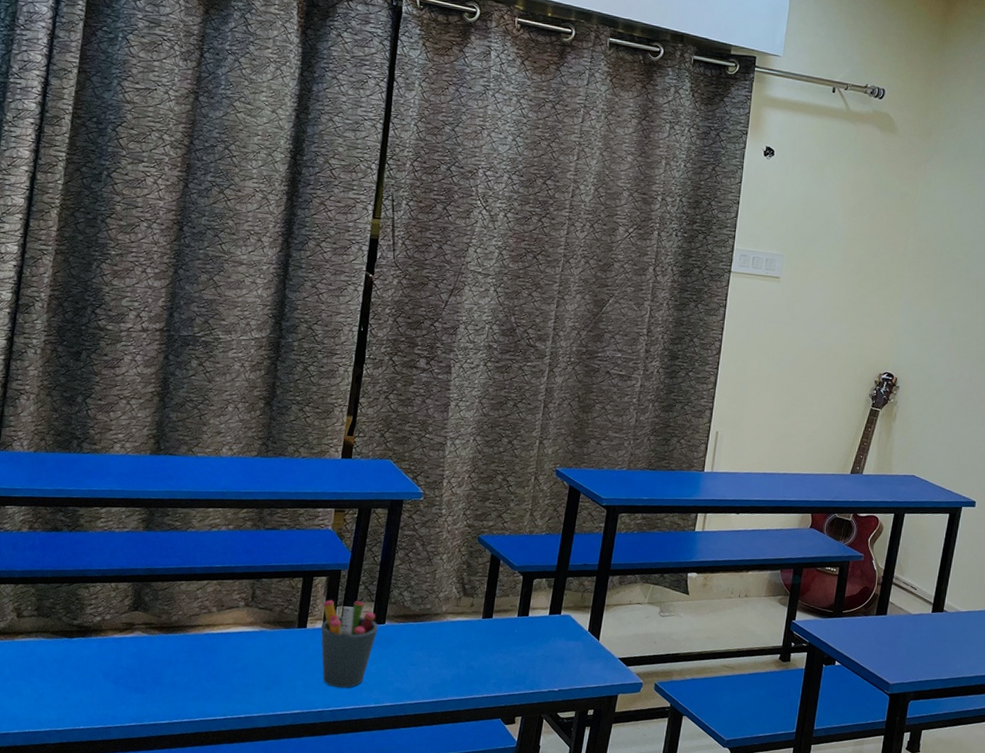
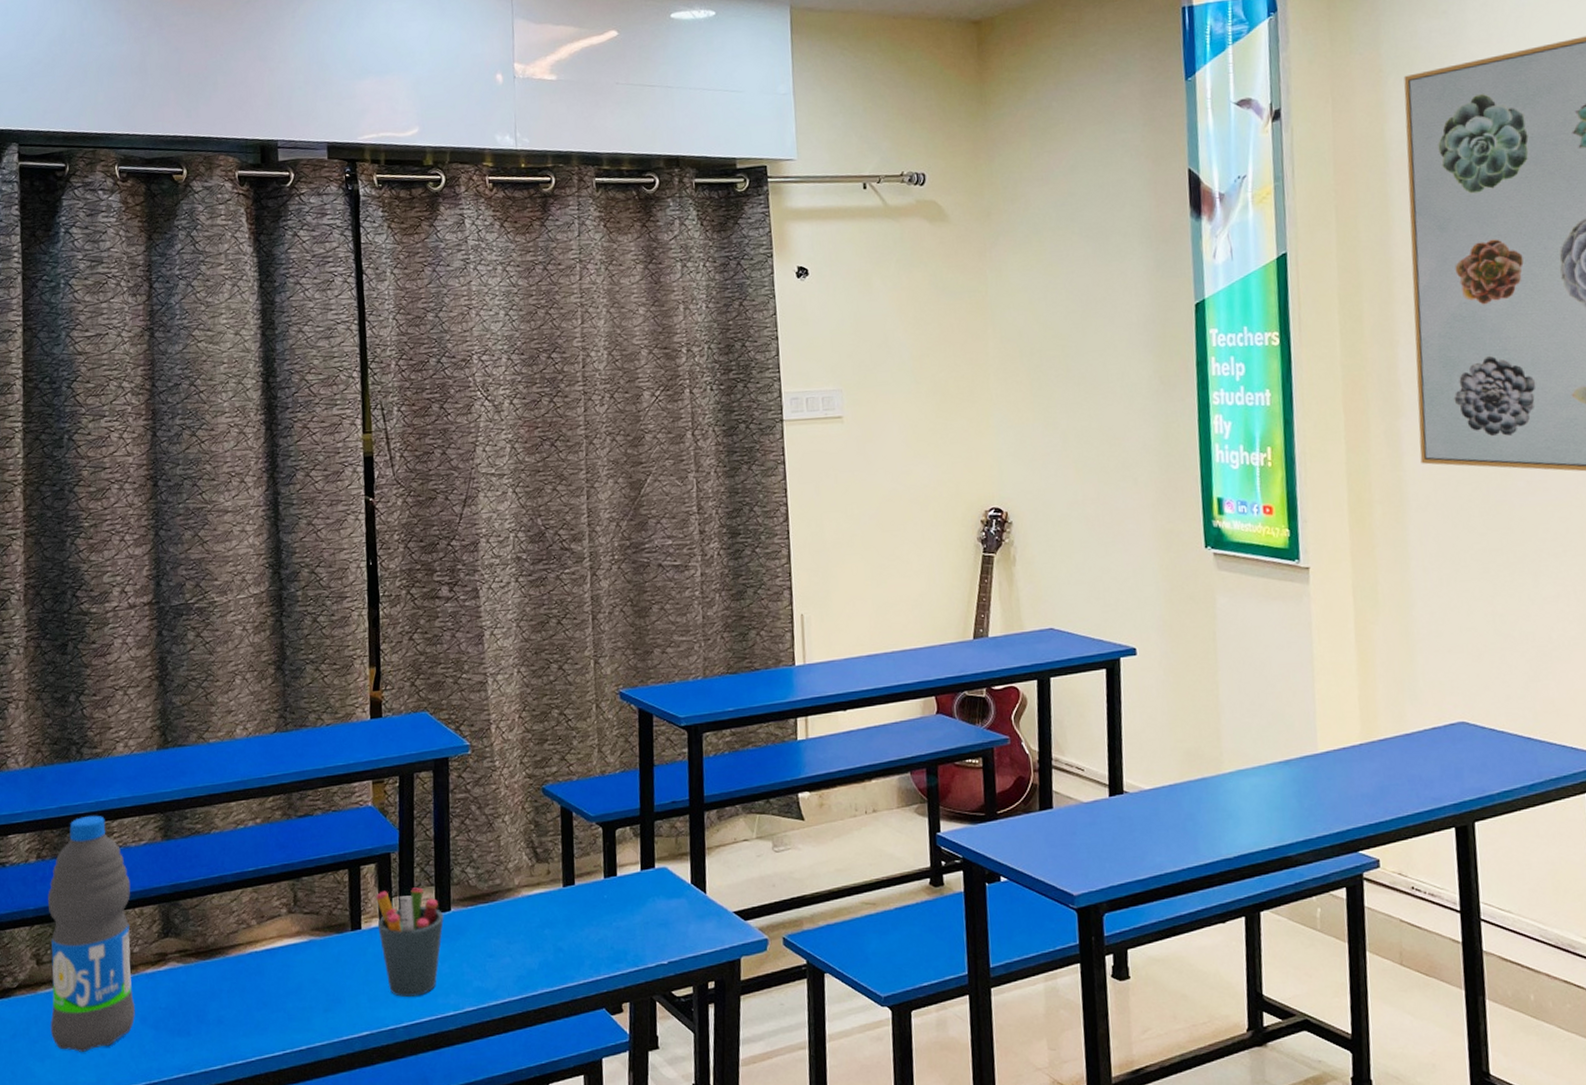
water bottle: none [22,500,110,694] -> present [48,815,135,1052]

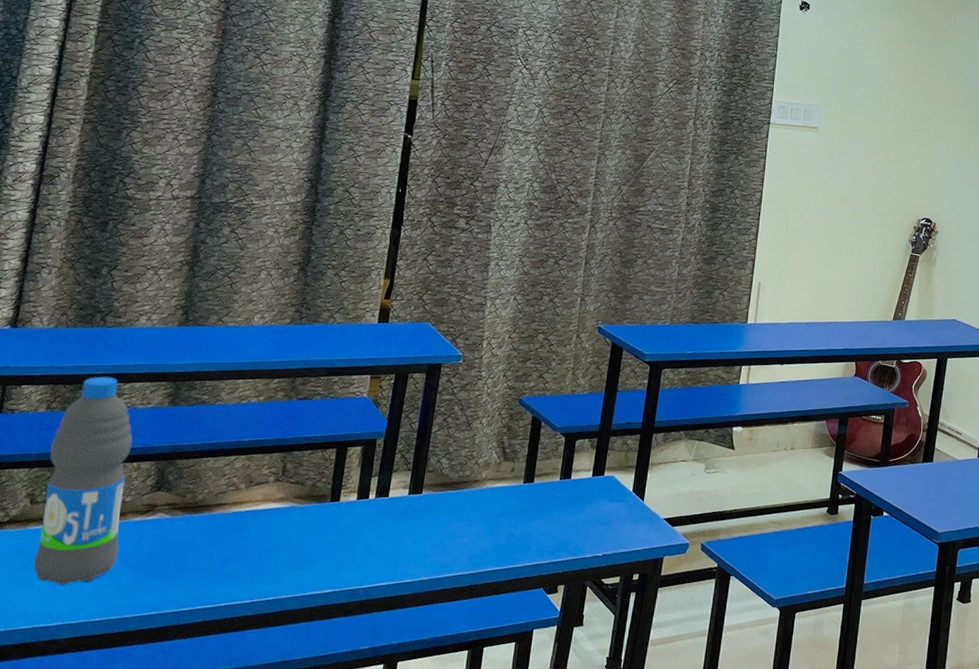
pen holder: present [376,887,444,997] -> none [354,470,416,563]

